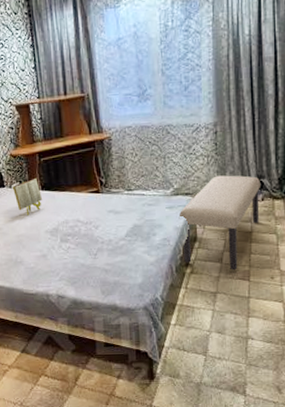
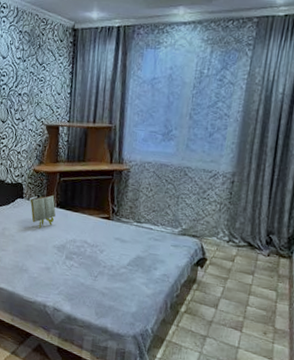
bench: present [178,175,260,270] -> none [180,223,269,319]

